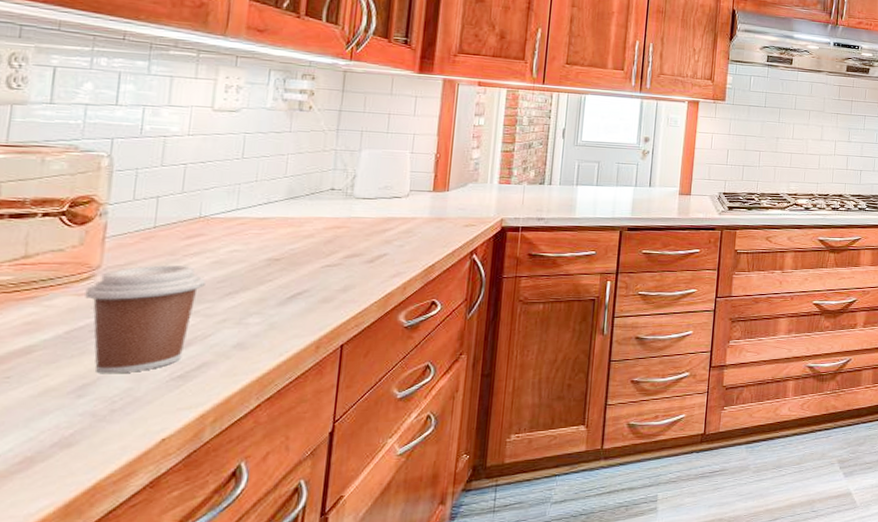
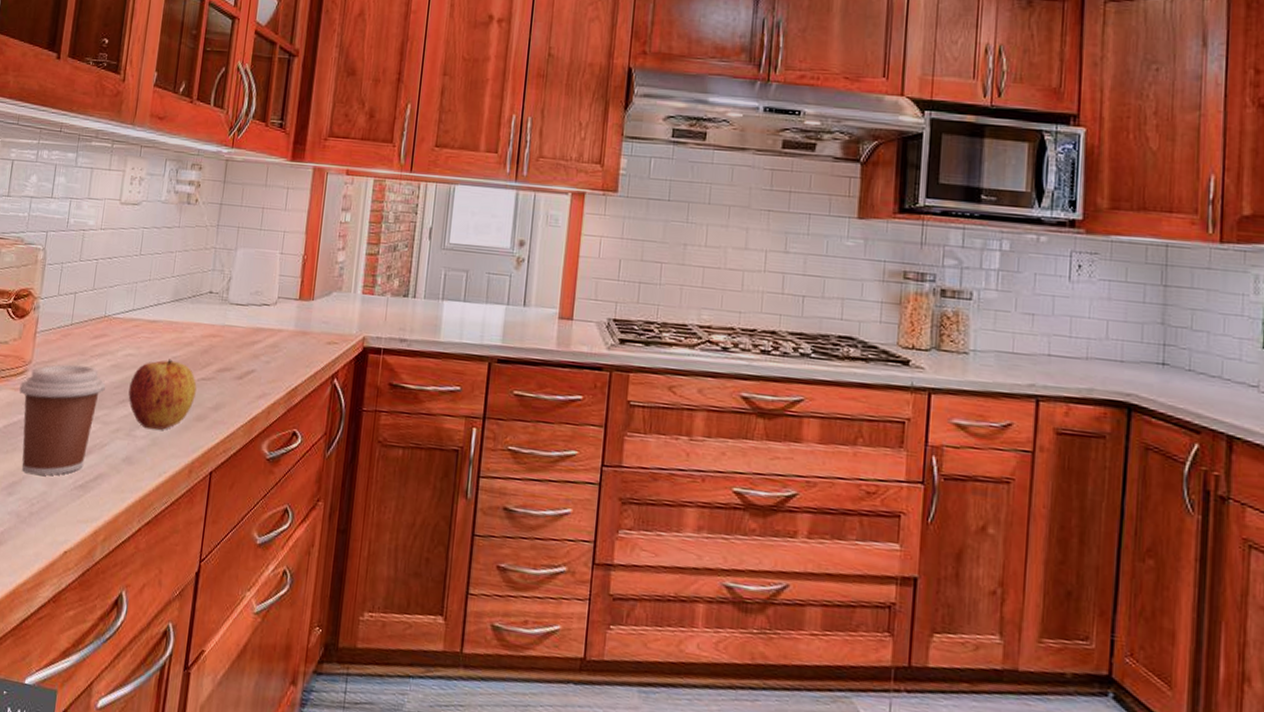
apple: none [236,251,321,316] -> present [128,358,197,430]

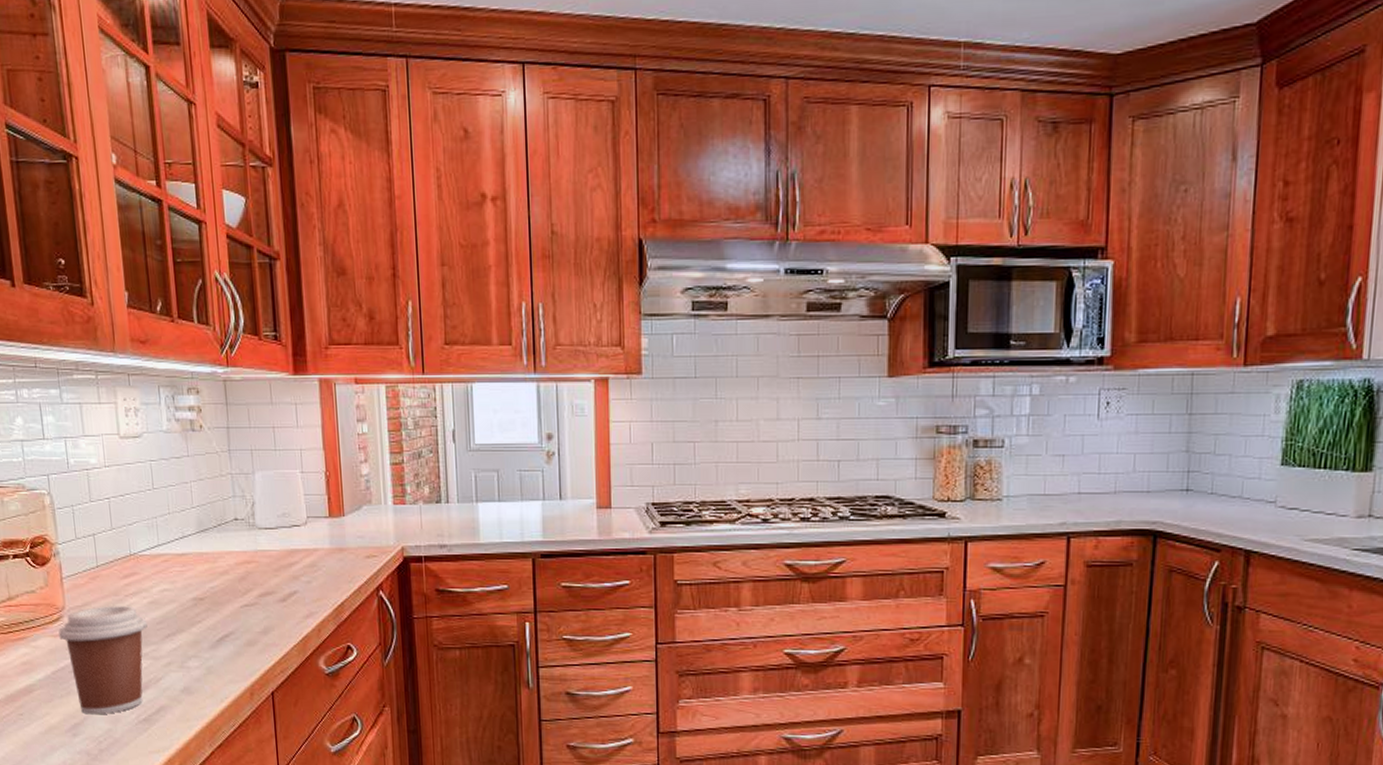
apple: present [128,358,197,430] -> none [171,589,242,659]

